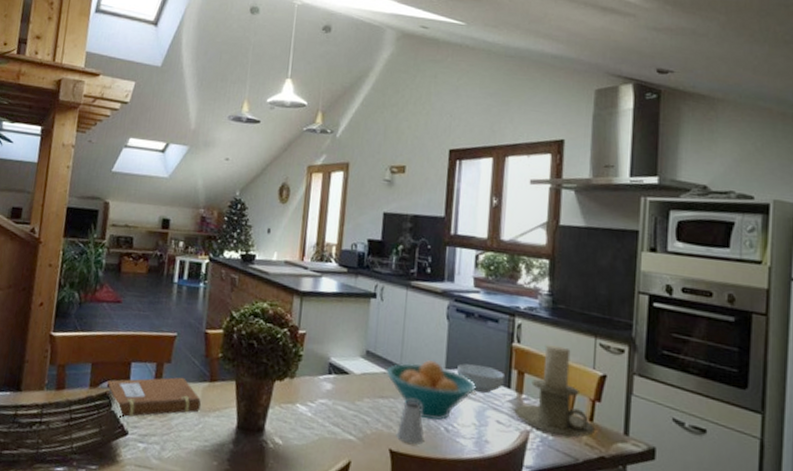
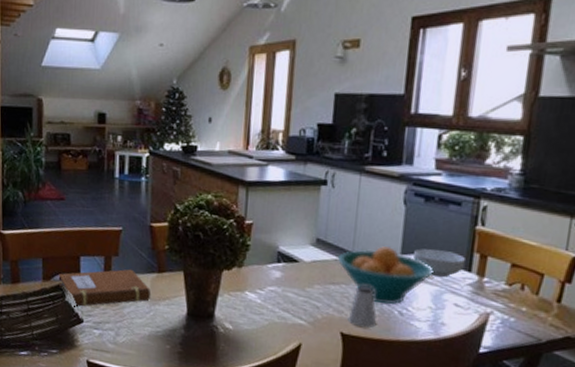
candle holder: present [514,345,596,438] -> none [473,227,564,319]

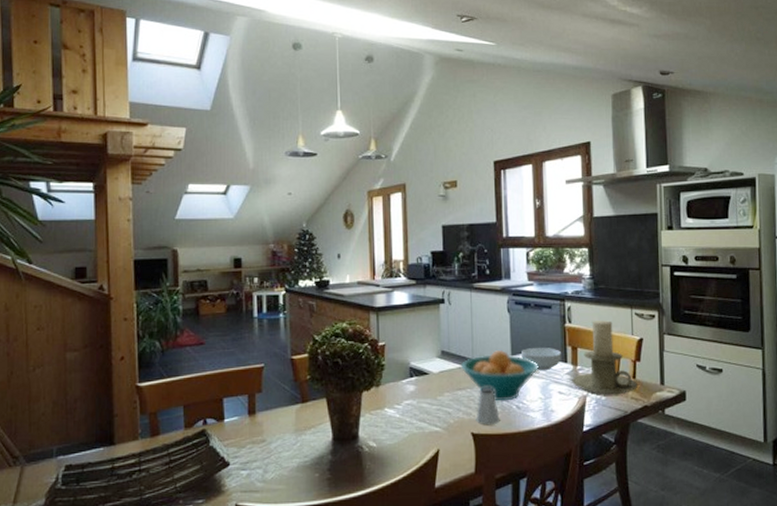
notebook: present [58,269,150,307] -> none [201,403,296,451]
candle holder: none [473,227,564,319] -> present [572,320,639,395]

